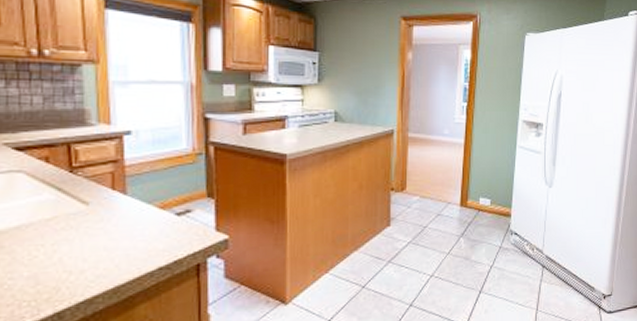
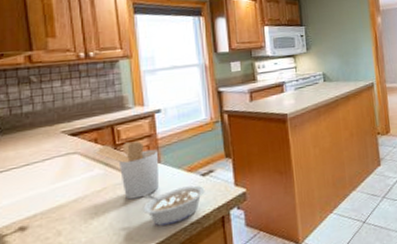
utensil holder: none [45,166,125,234] -> present [95,141,159,200]
legume: none [101,225,179,269] -> present [142,185,205,227]

